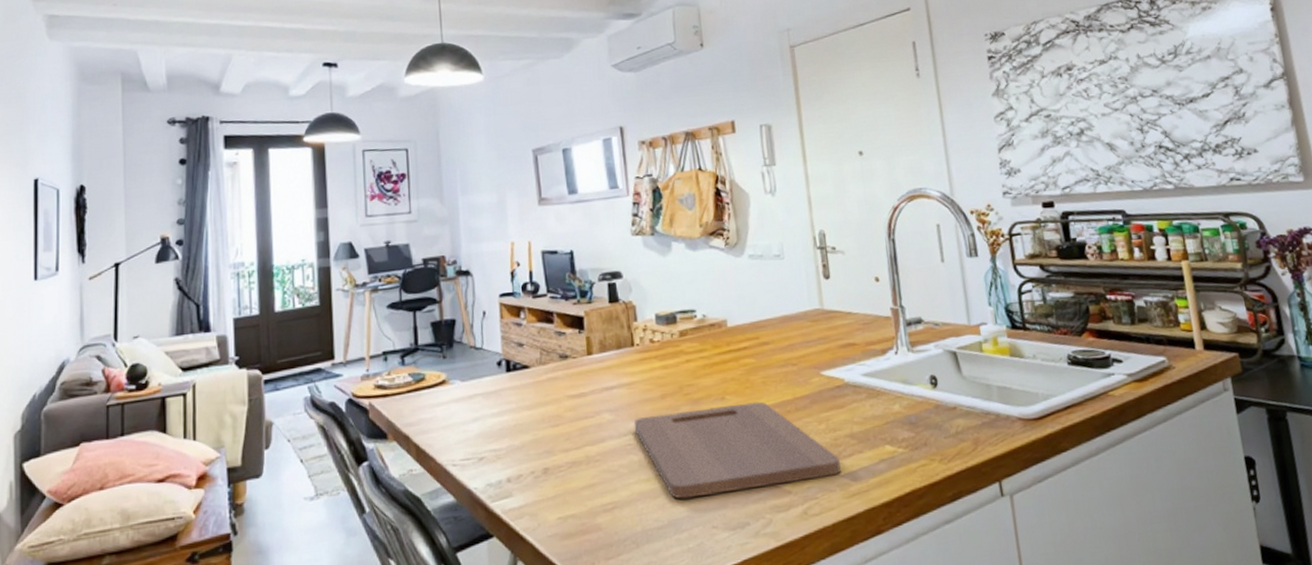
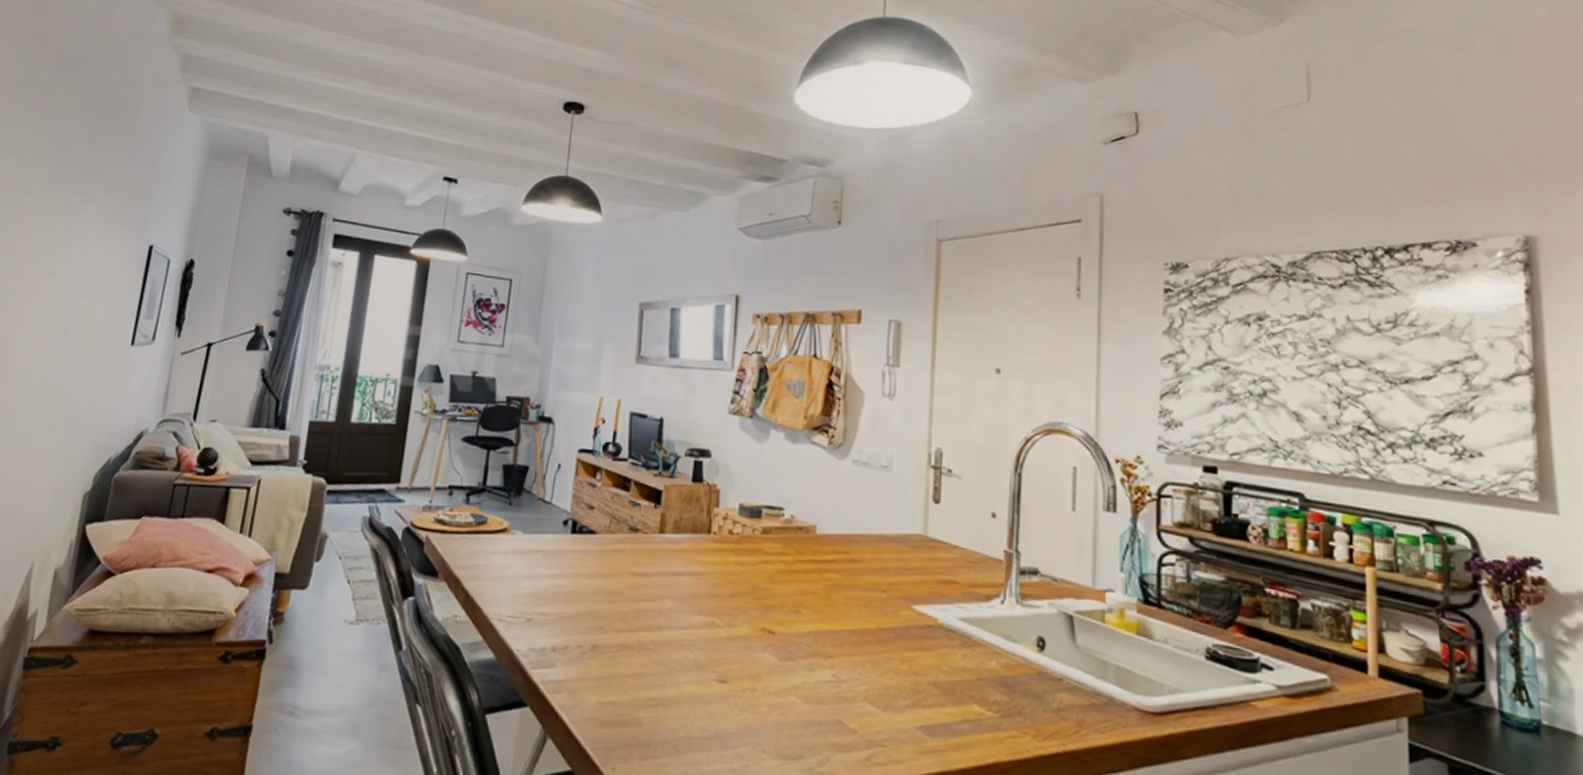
cutting board: present [633,401,841,499] -> none [695,613,917,725]

